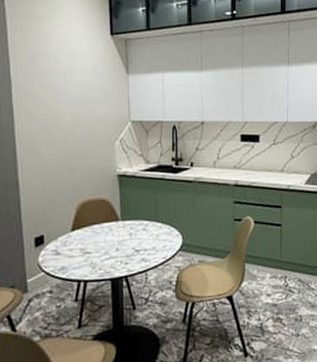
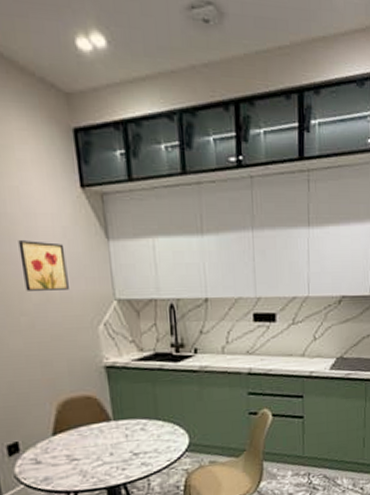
wall art: none [60,74,95,113] -> present [18,241,69,291]

